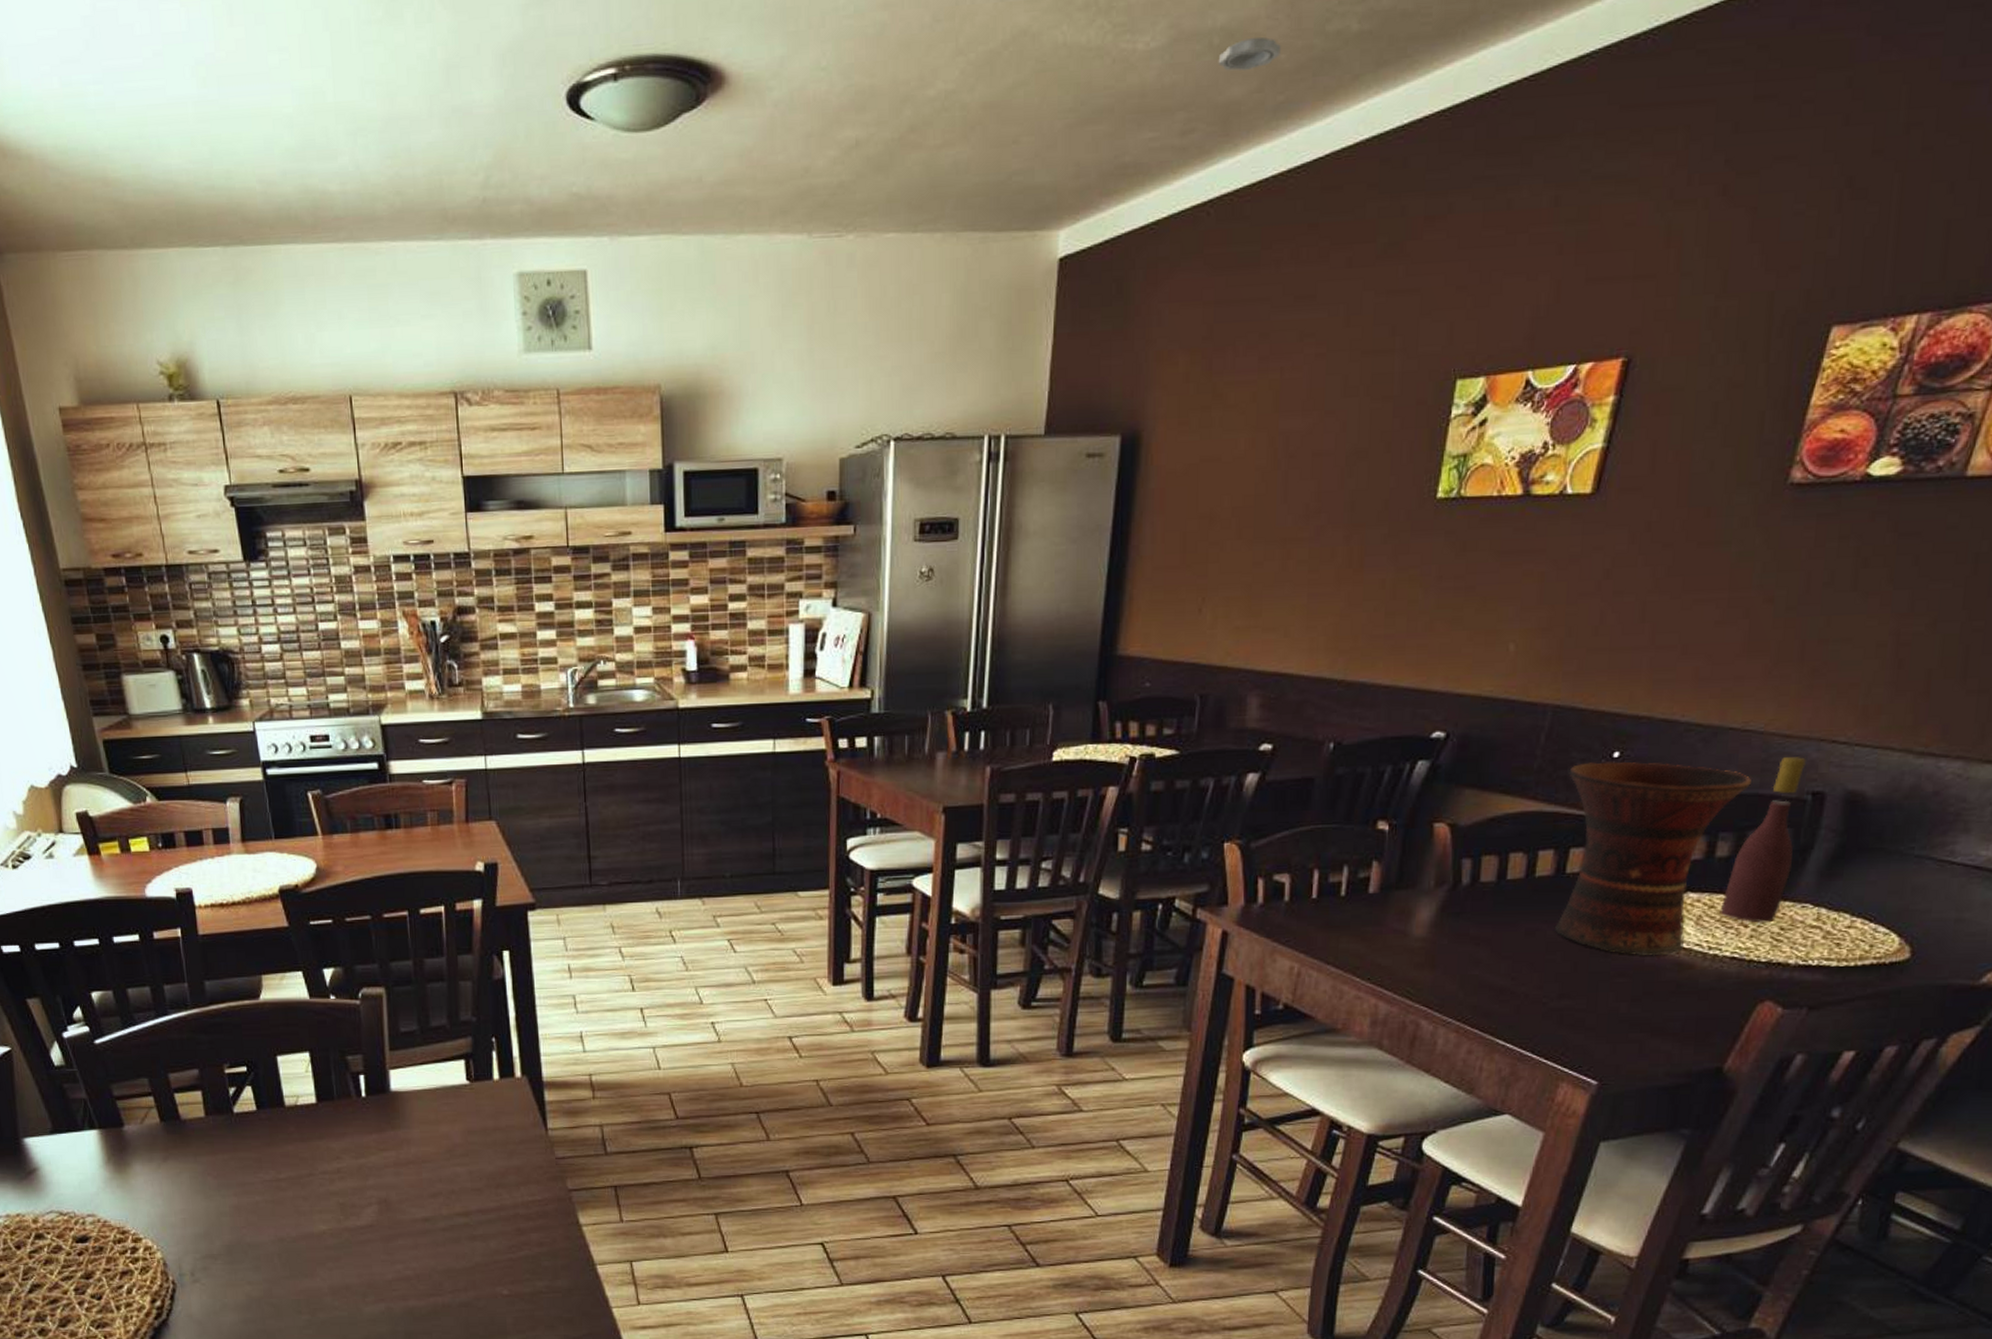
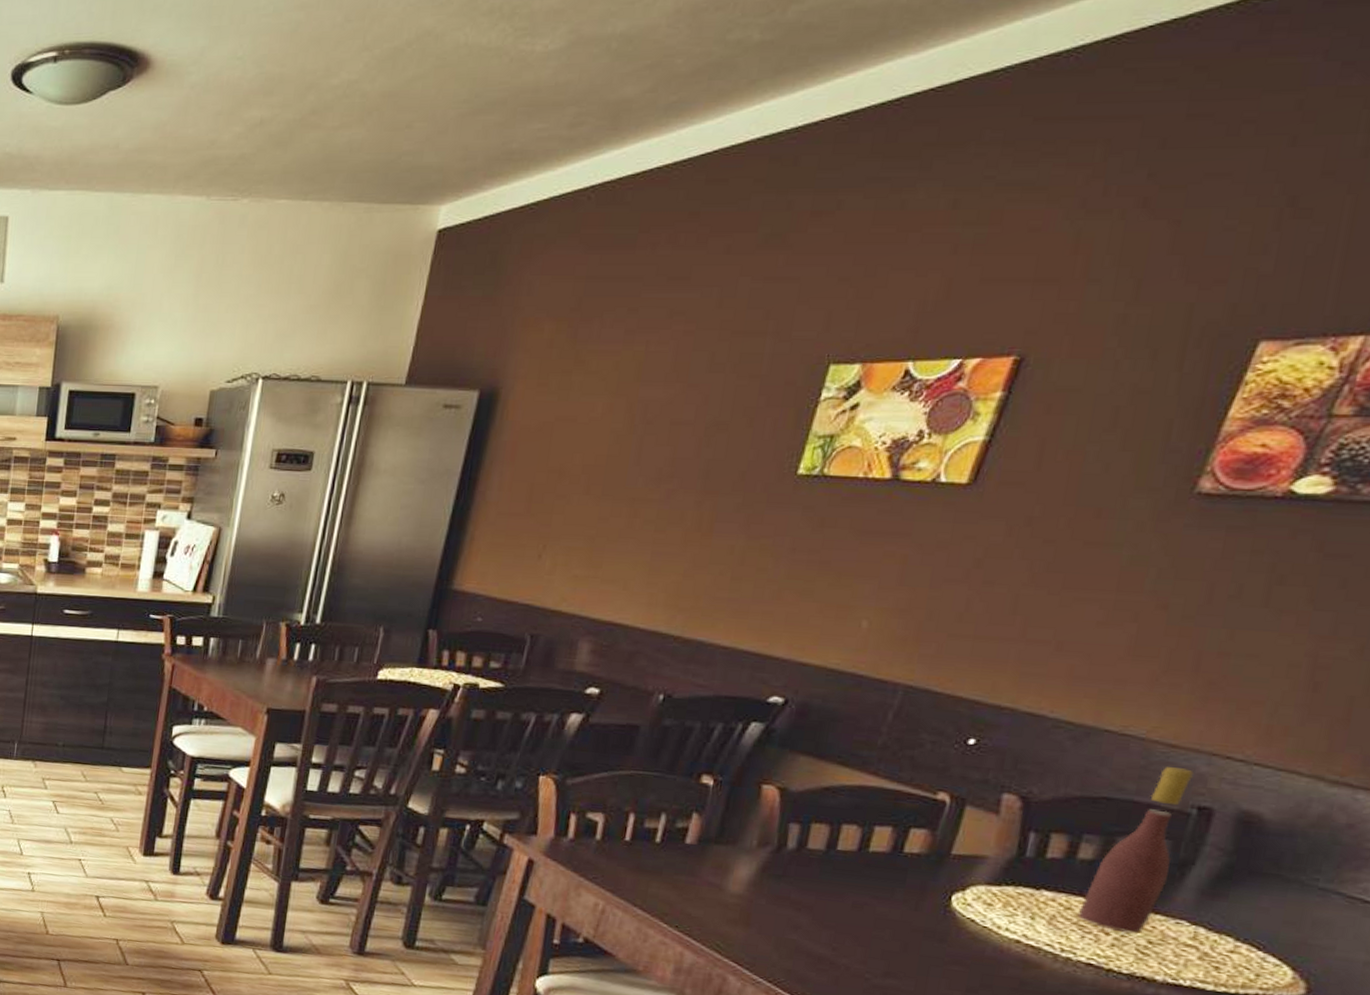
smoke detector: present [1218,37,1281,71] -> none [613,44,679,73]
vase: present [1554,761,1751,956] -> none [884,745,1126,950]

